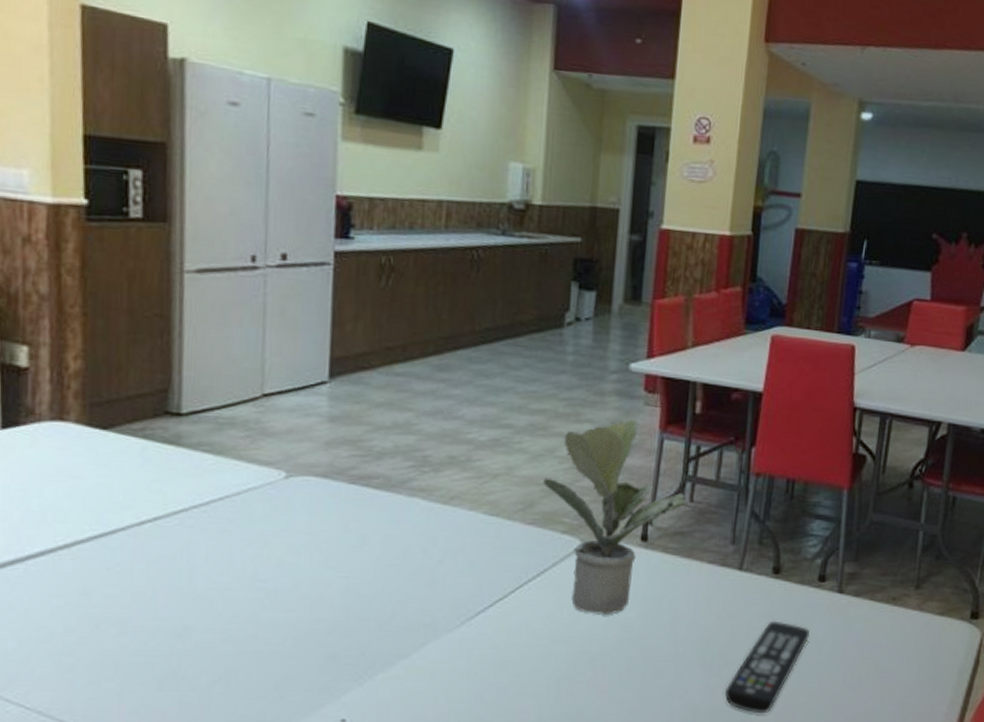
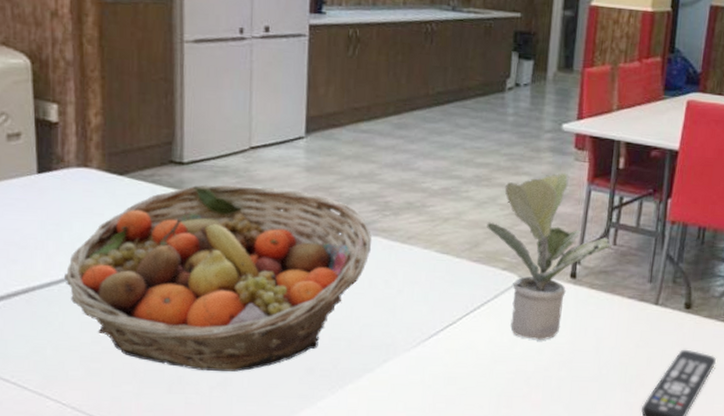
fruit basket: none [32,439,407,663] -> present [65,184,371,372]

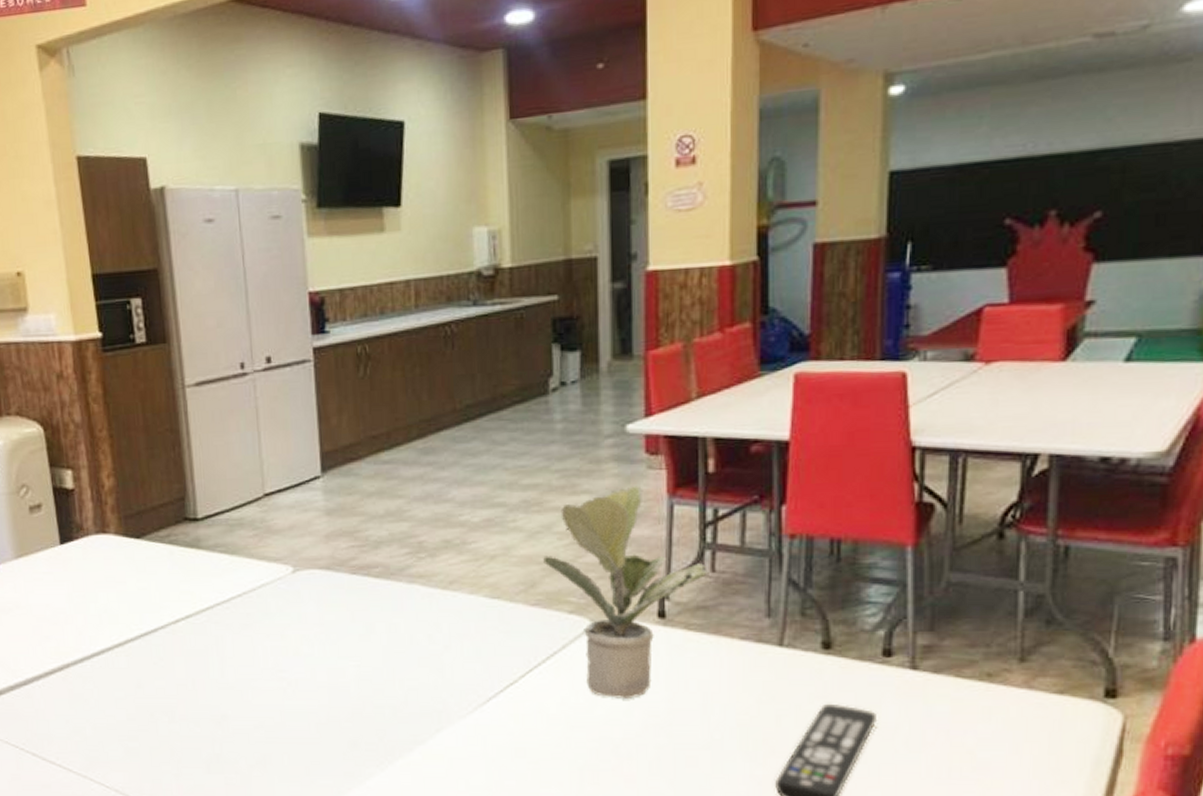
fruit basket: present [65,184,371,372] -> none [95,538,408,749]

